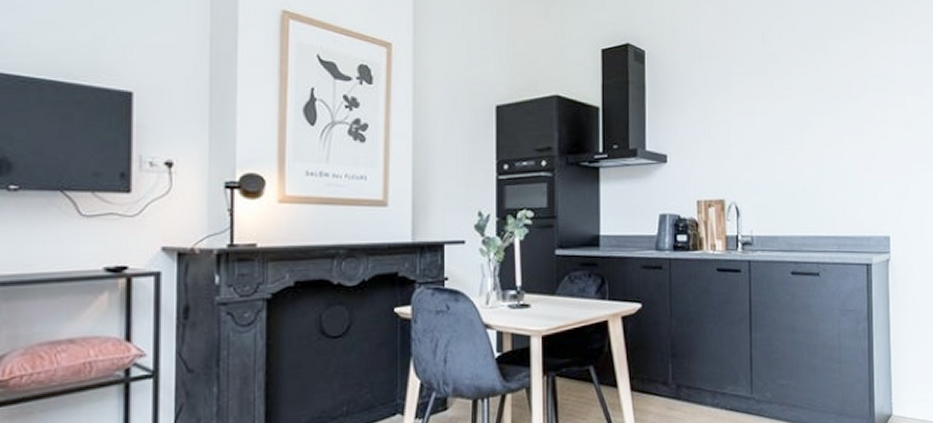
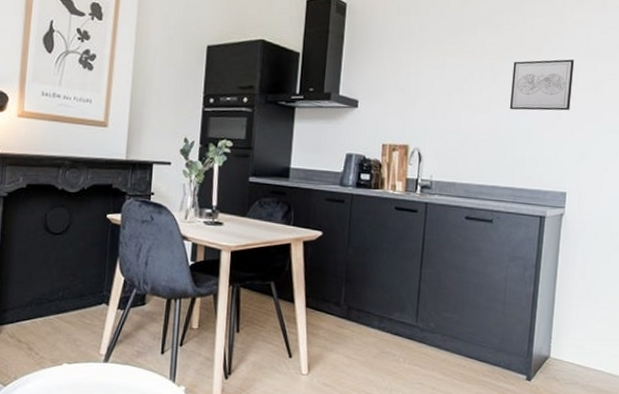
wall art: none [823,97,884,154] -> present [510,59,575,111]

